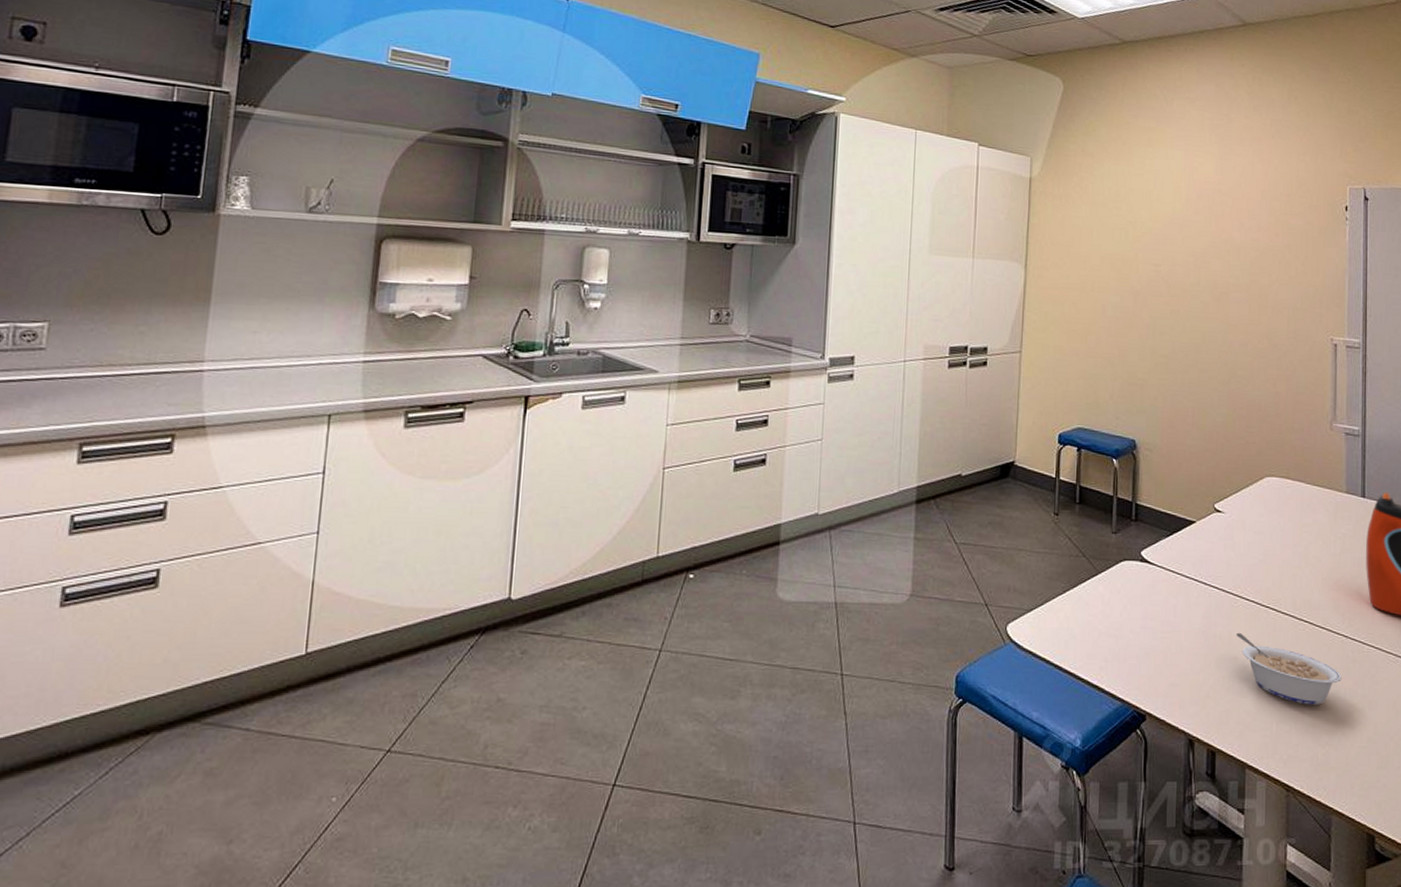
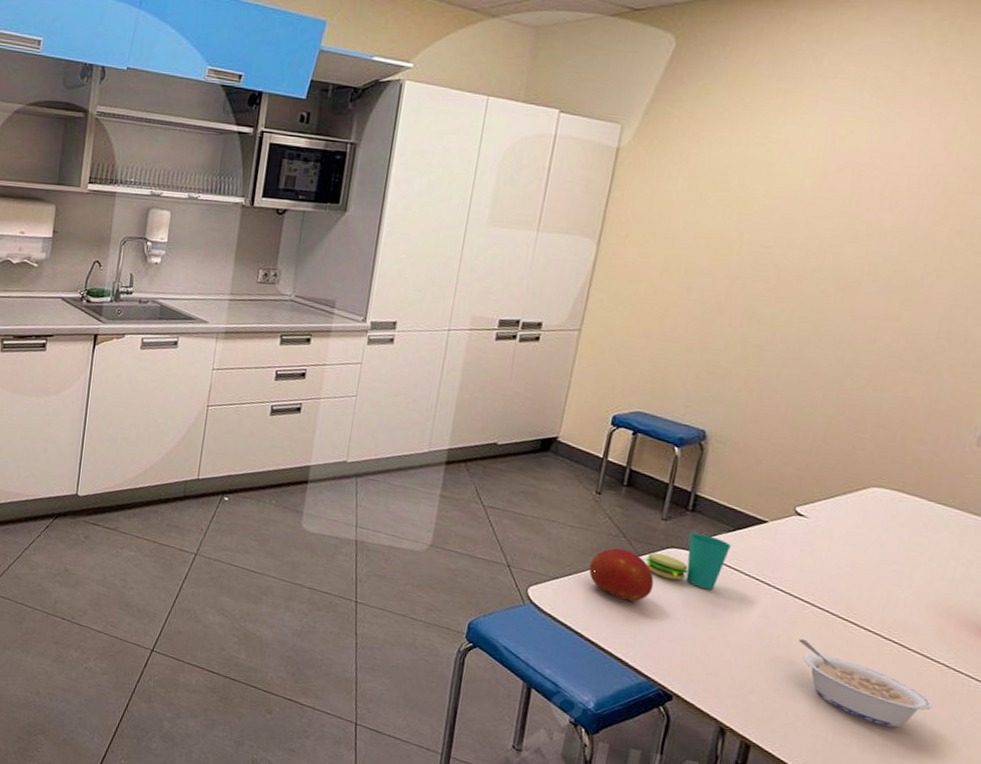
fruit: none [1058,569,1115,624] -> present [589,548,654,603]
cup: none [1105,543,1172,597] -> present [646,533,732,589]

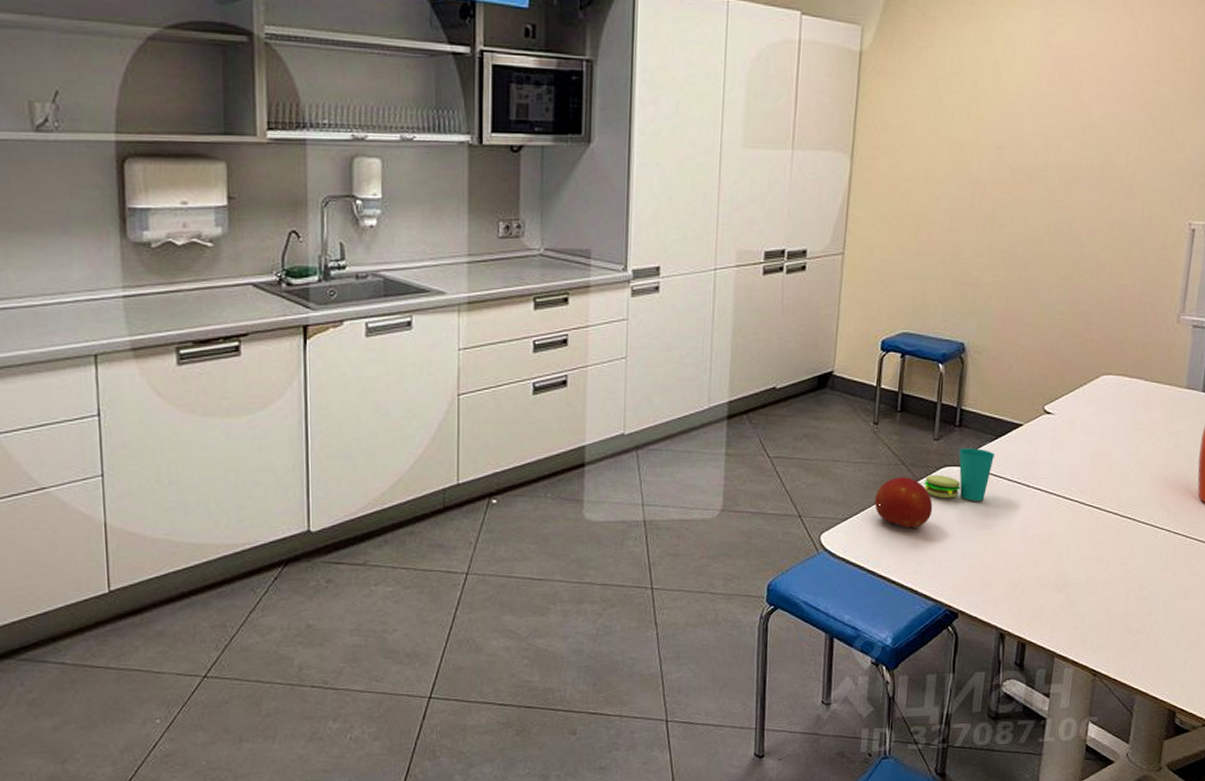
legume: present [799,638,932,728] -> none [1056,532,1160,597]

